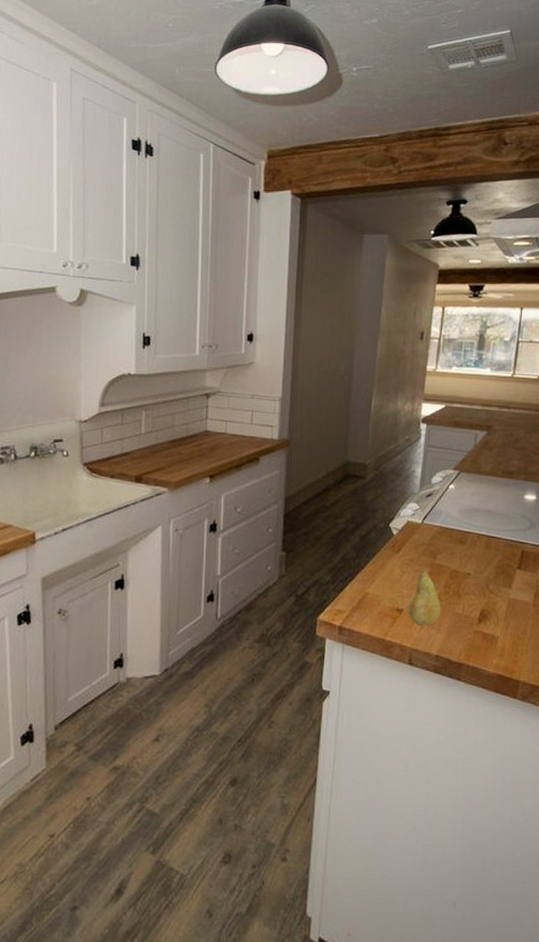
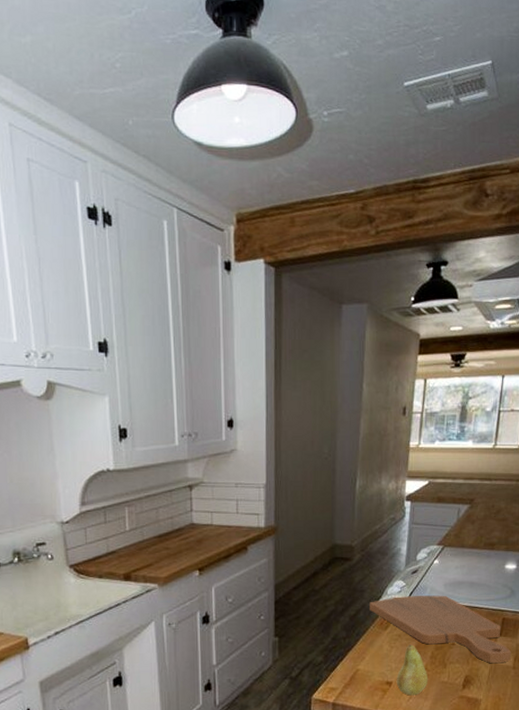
cutting board: none [381,519,532,599] -> present [370,595,512,664]

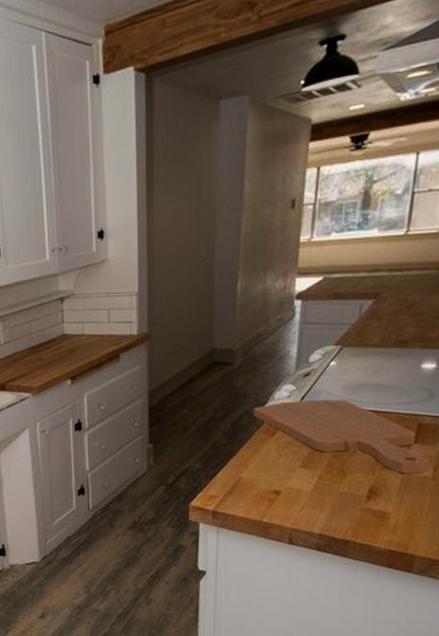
fruit: present [396,644,429,696] -> none [285,452,324,506]

